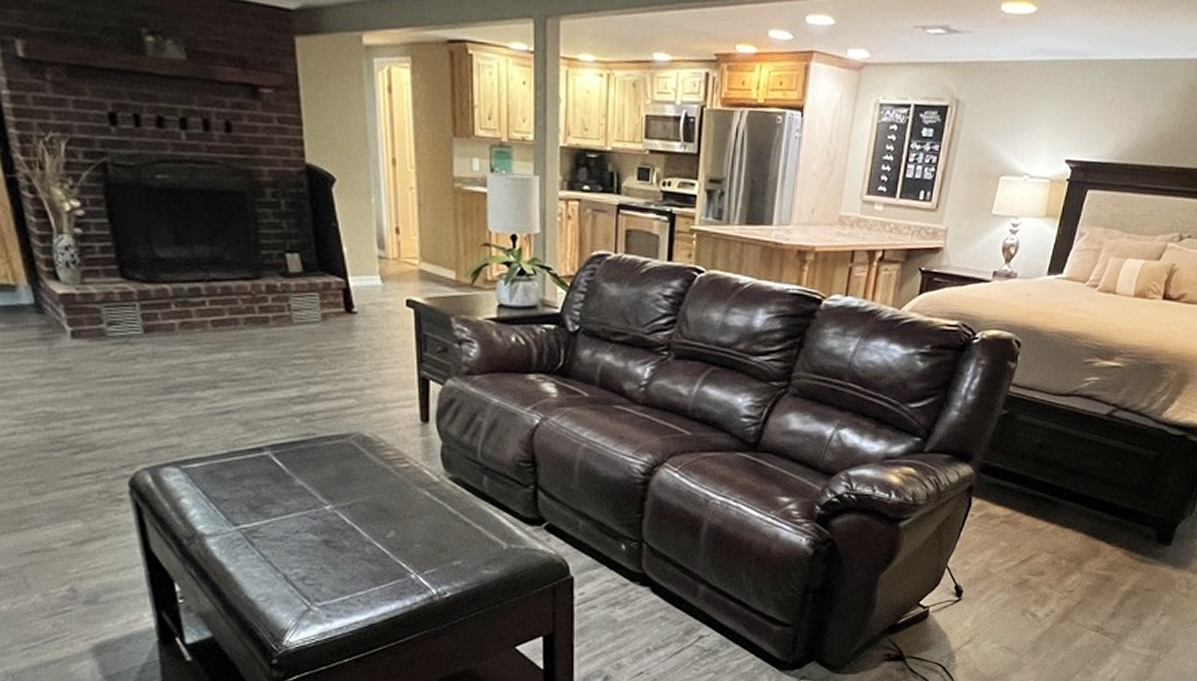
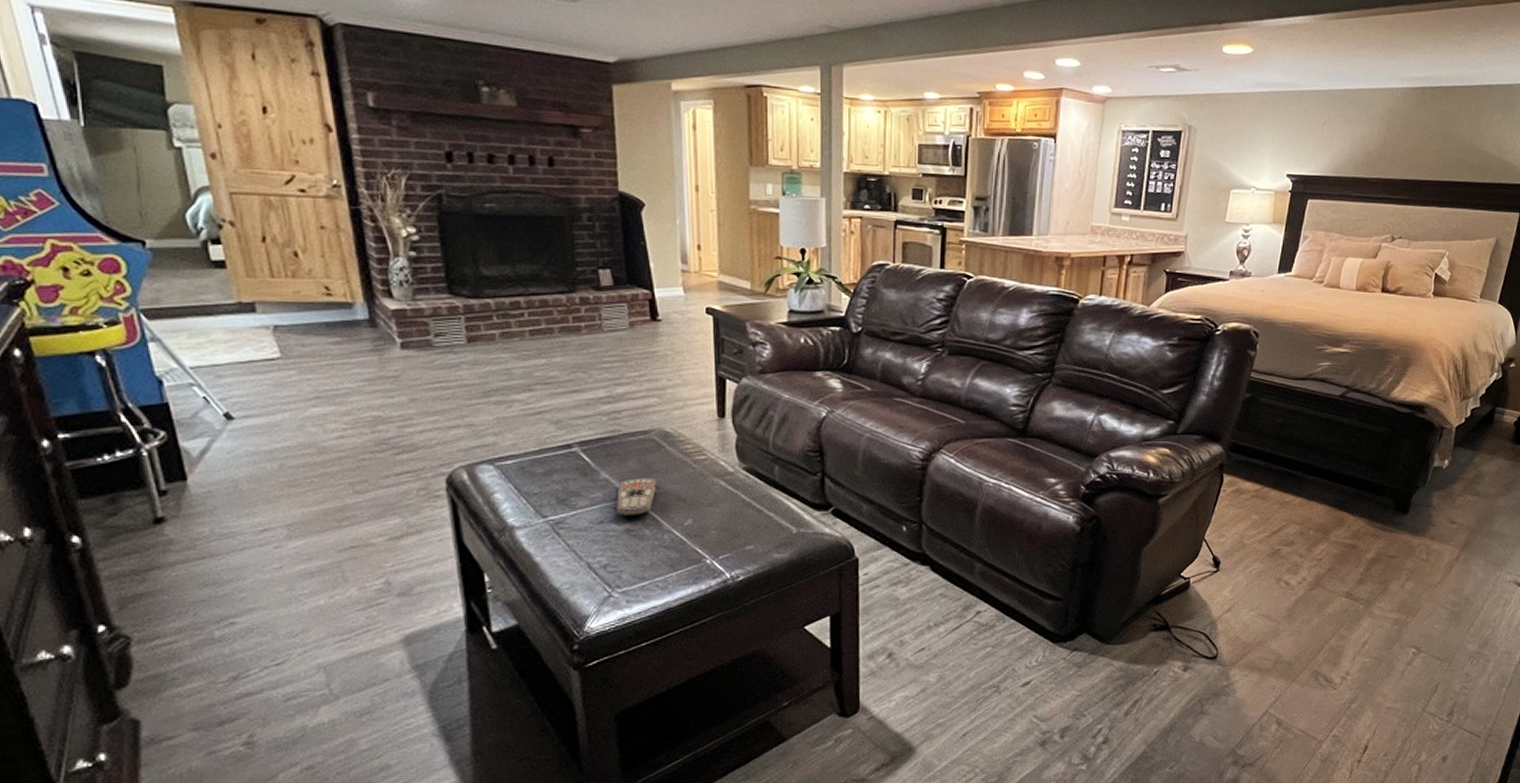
remote control: none [313,486,355,527] -> present [616,478,656,517]

